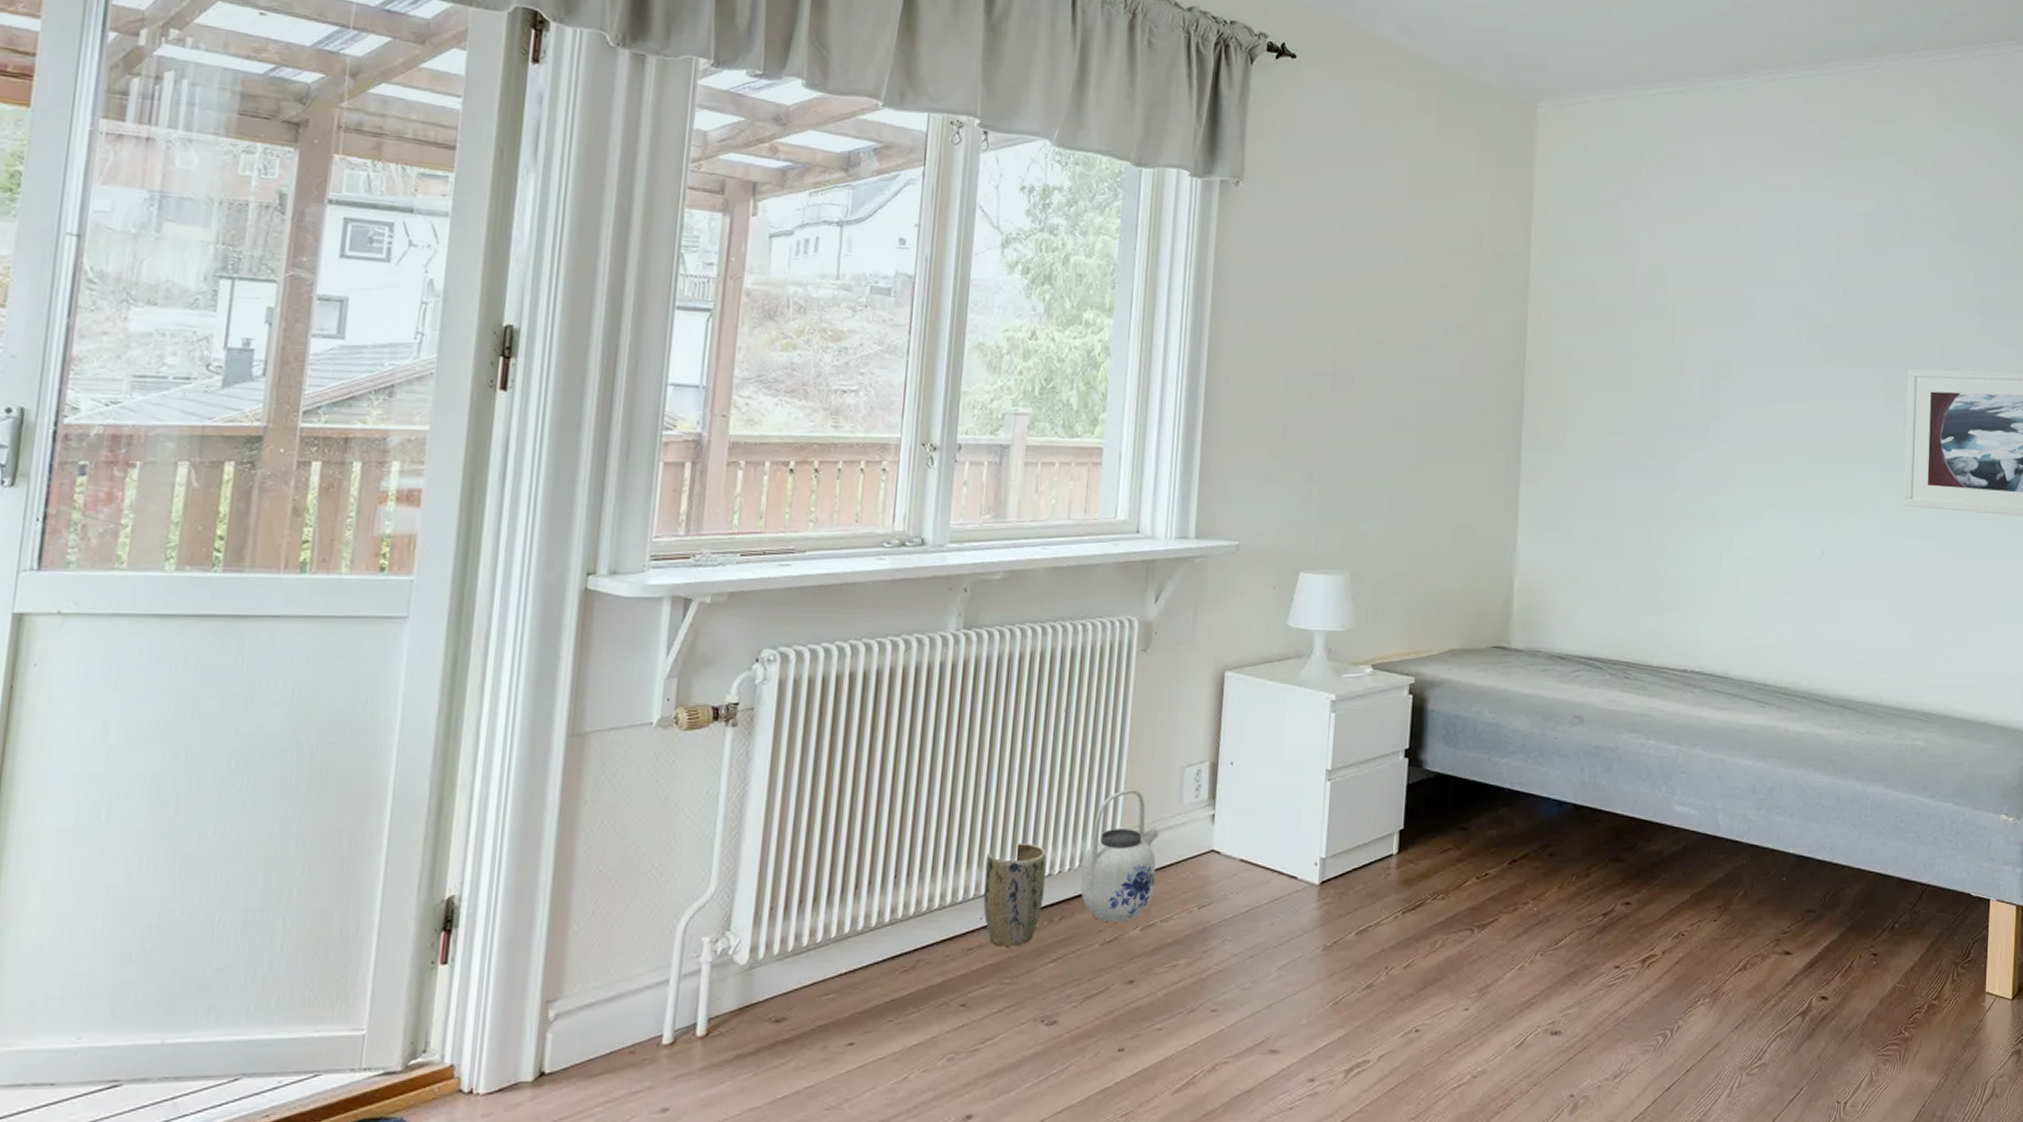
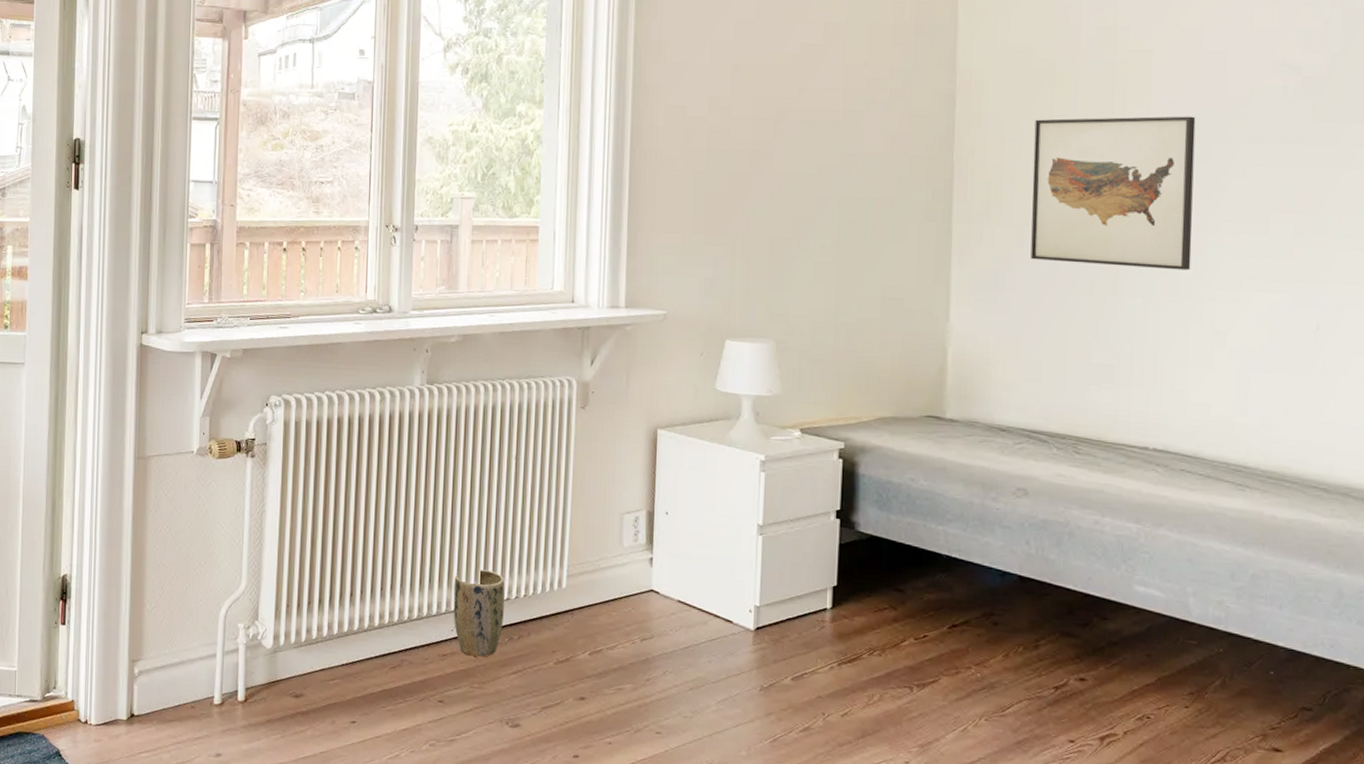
teapot: present [1080,789,1159,922] -> none [535,529,602,646]
wall art: none [1590,351,1730,500] -> present [1030,116,1196,271]

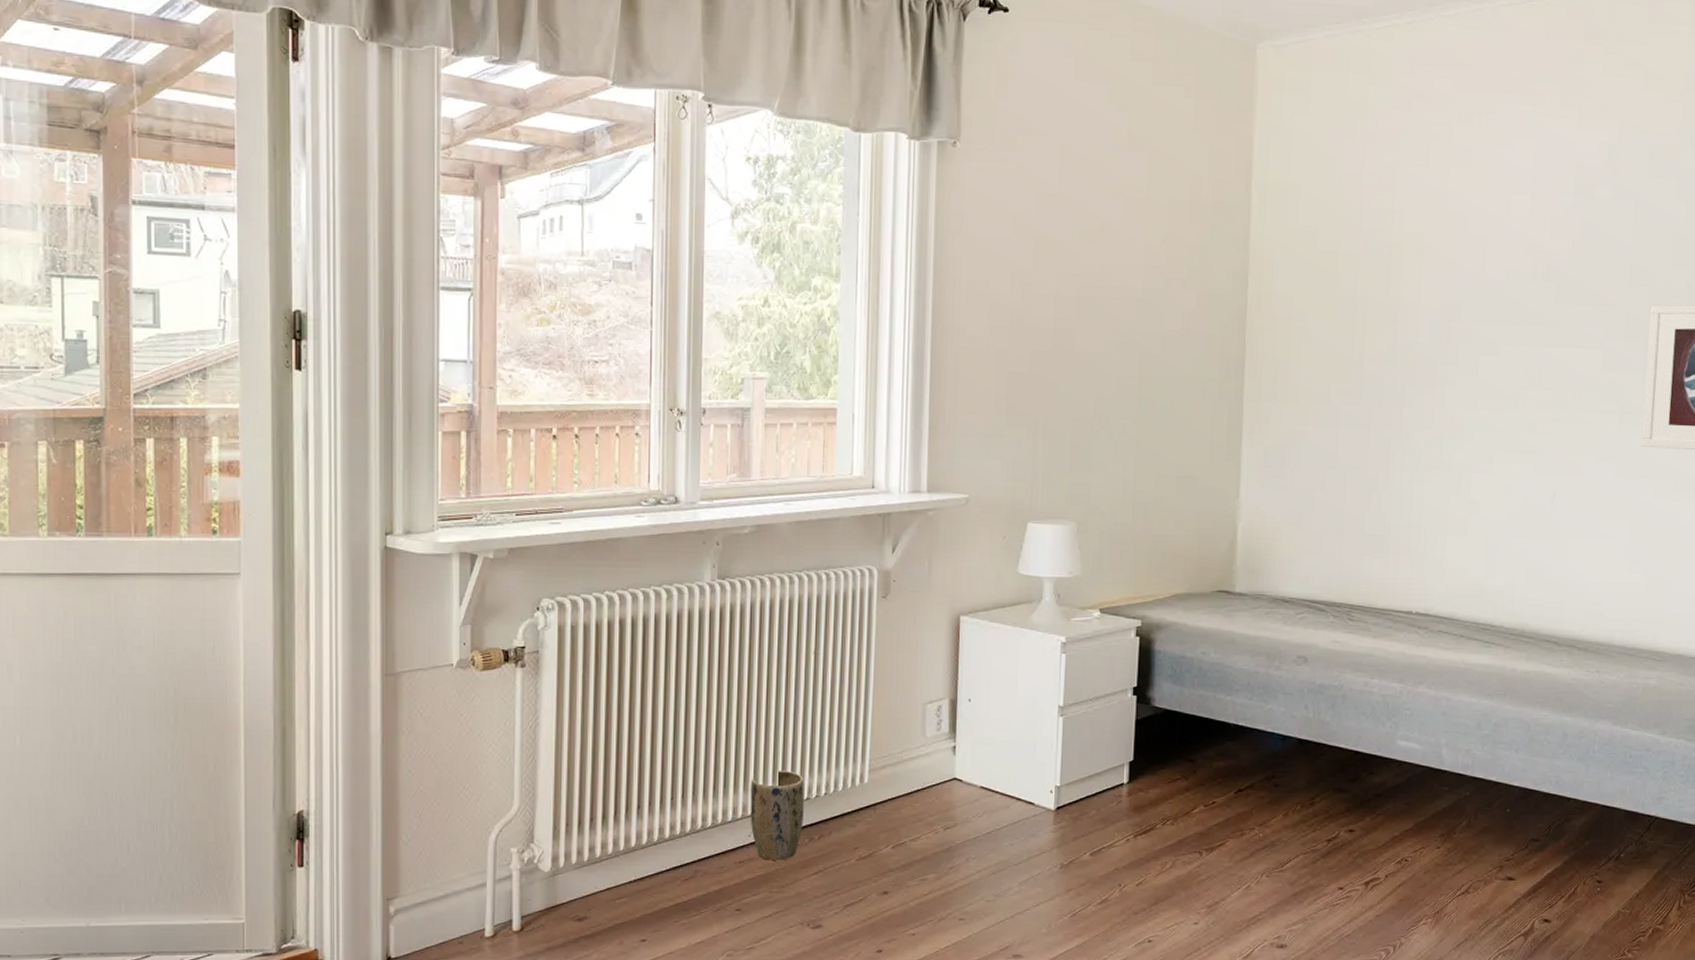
wall art: present [1030,116,1196,271] -> none [1313,297,1460,445]

